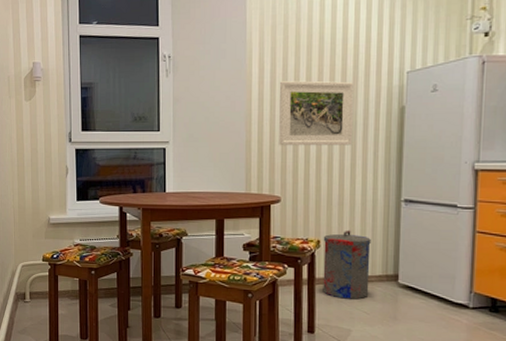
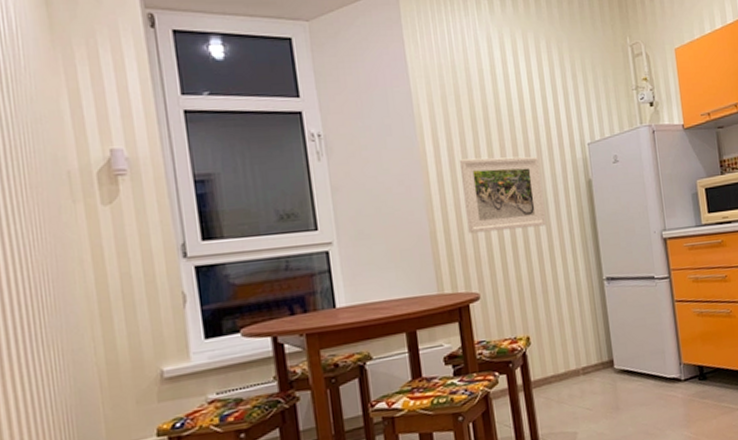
trash can: present [323,230,371,300] -> none [532,319,588,399]

